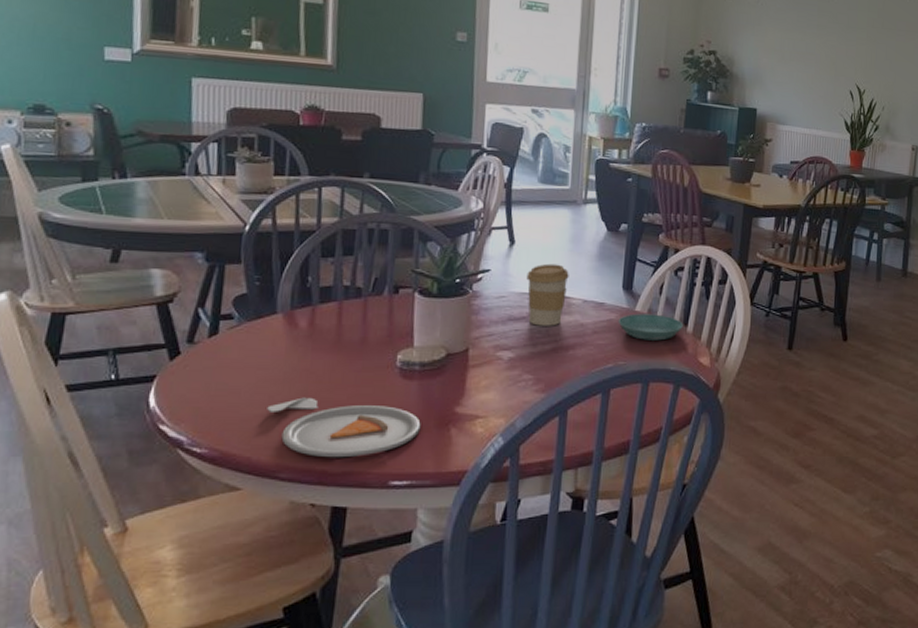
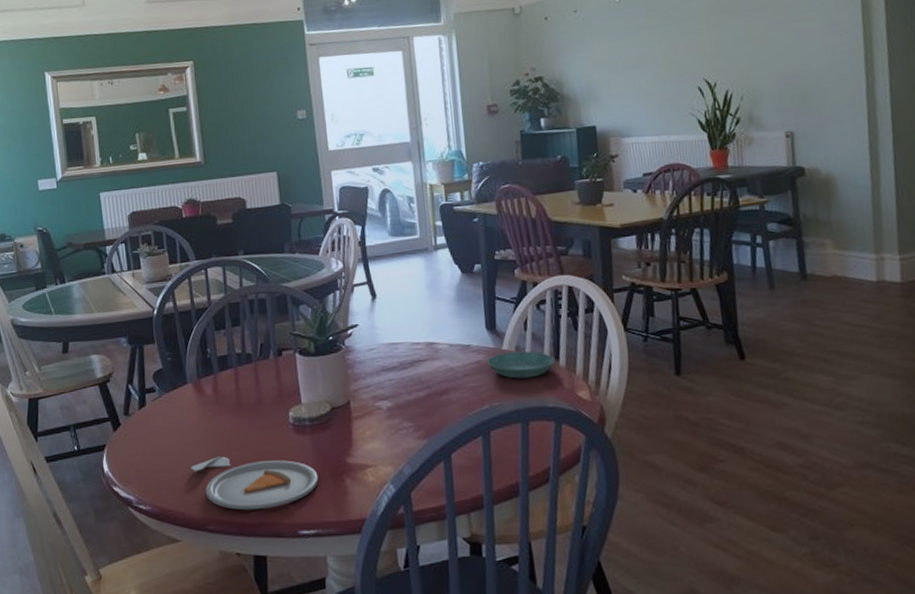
coffee cup: present [526,263,569,326] -> none [392,312,432,374]

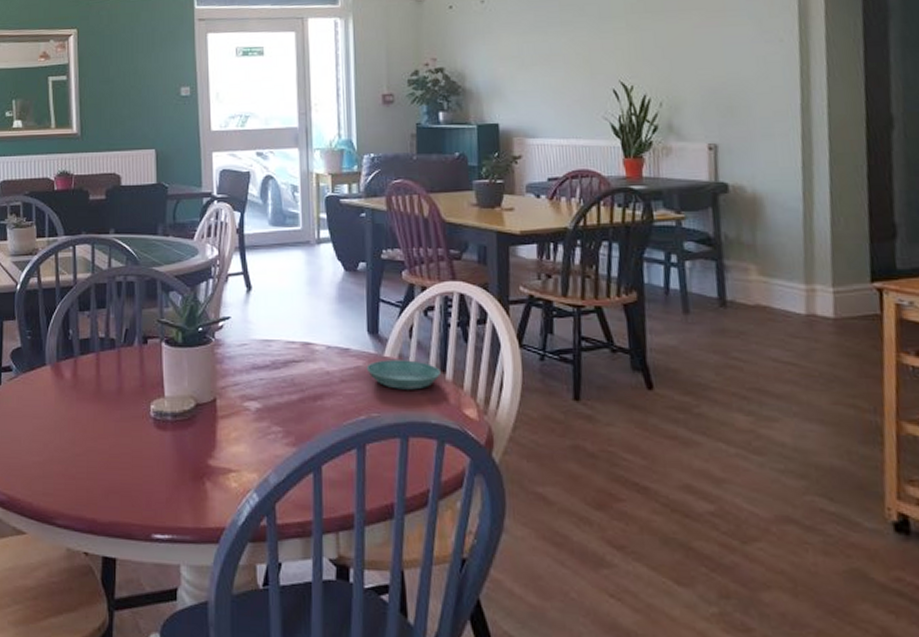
dinner plate: present [191,456,319,511] -> none [43,446,177,508]

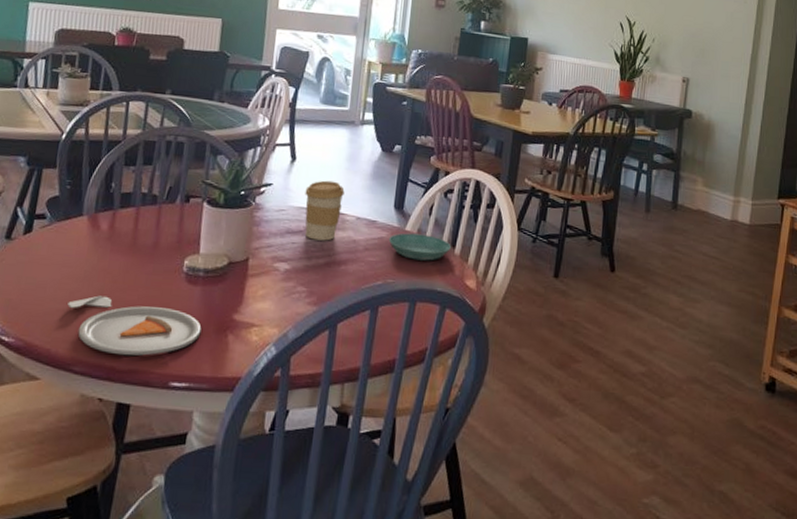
dinner plate: none [43,446,177,508] -> present [67,295,202,356]
coffee cup: none [266,308,309,375] -> present [304,180,345,241]

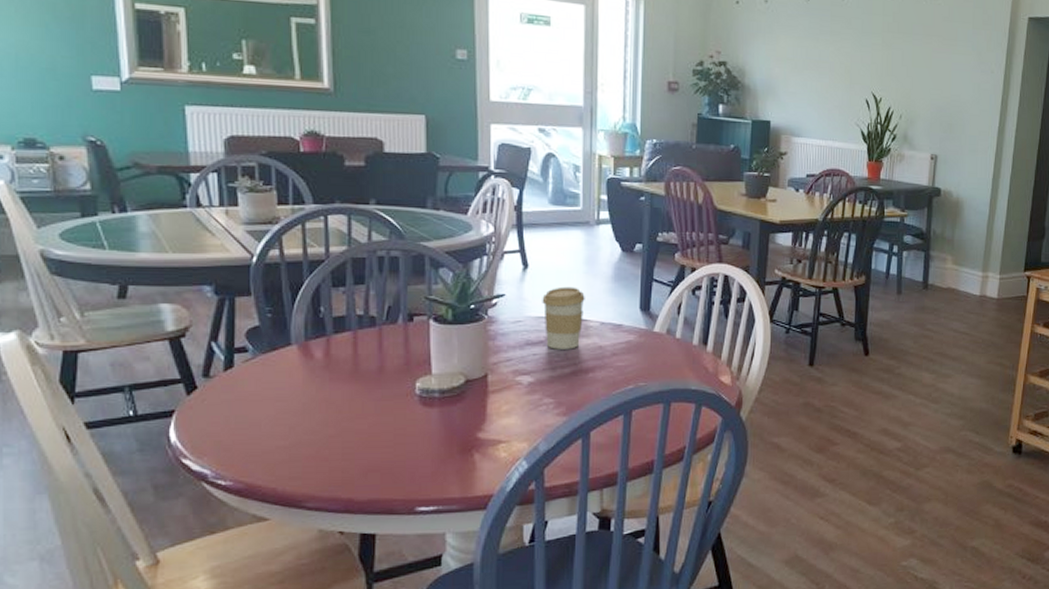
dinner plate: present [67,295,202,356] -> none [289,427,444,487]
saucer: present [388,233,451,261] -> none [636,334,703,361]

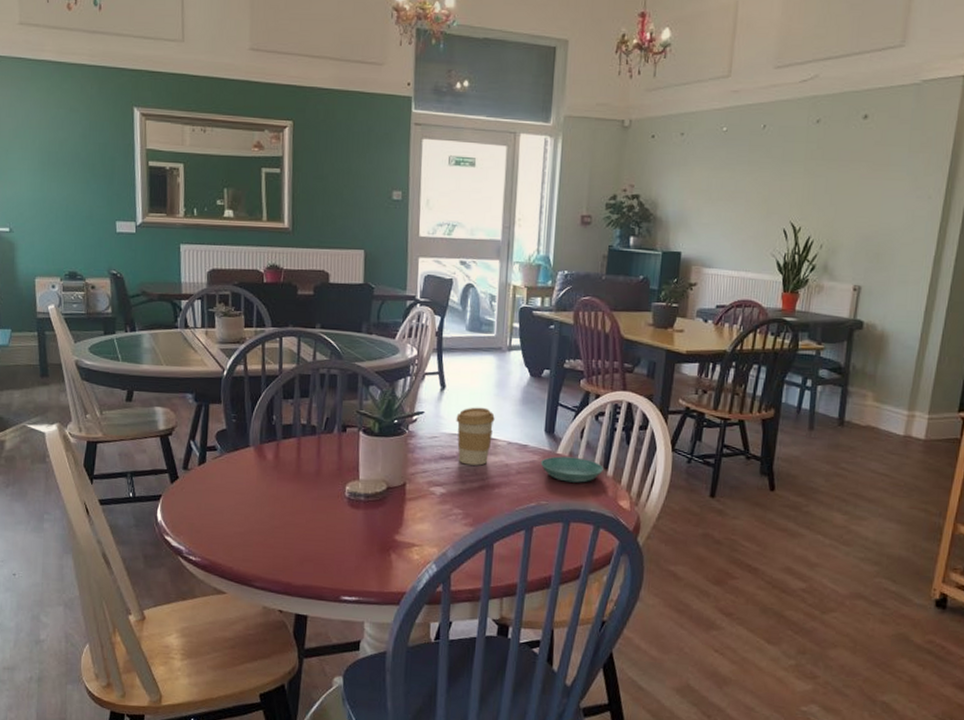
saucer: none [636,334,703,361] -> present [540,456,603,483]

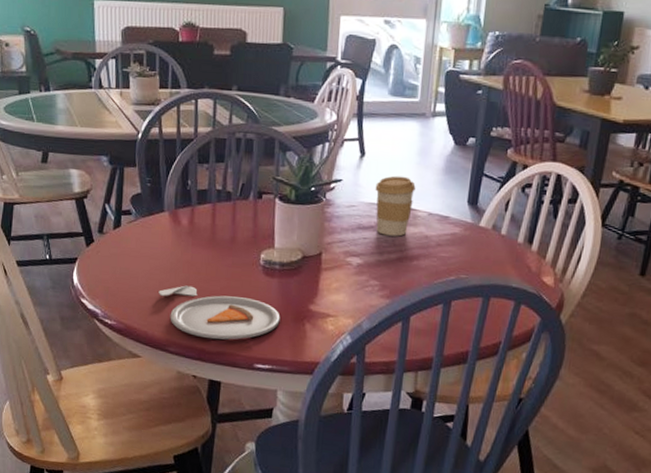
dinner plate: none [244,519,366,573] -> present [158,285,280,340]
saucer: present [540,456,603,483] -> none [461,228,528,257]

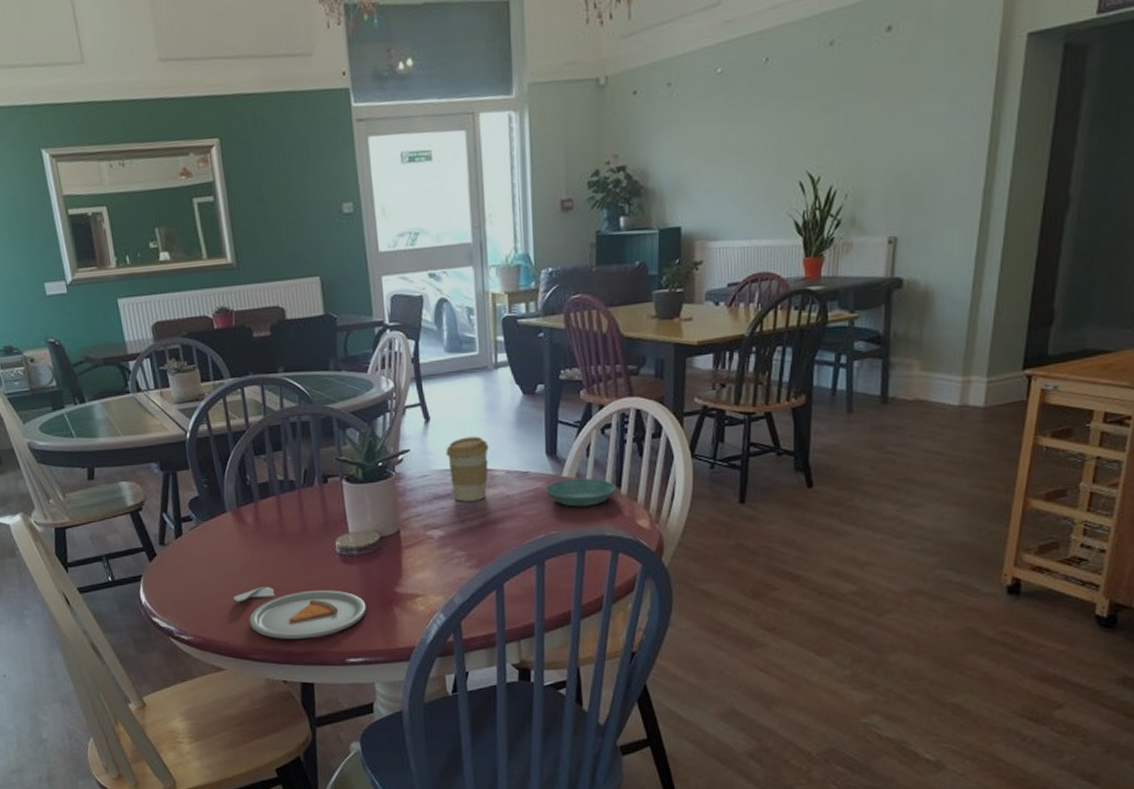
saucer: none [461,228,528,257] -> present [545,478,616,507]

